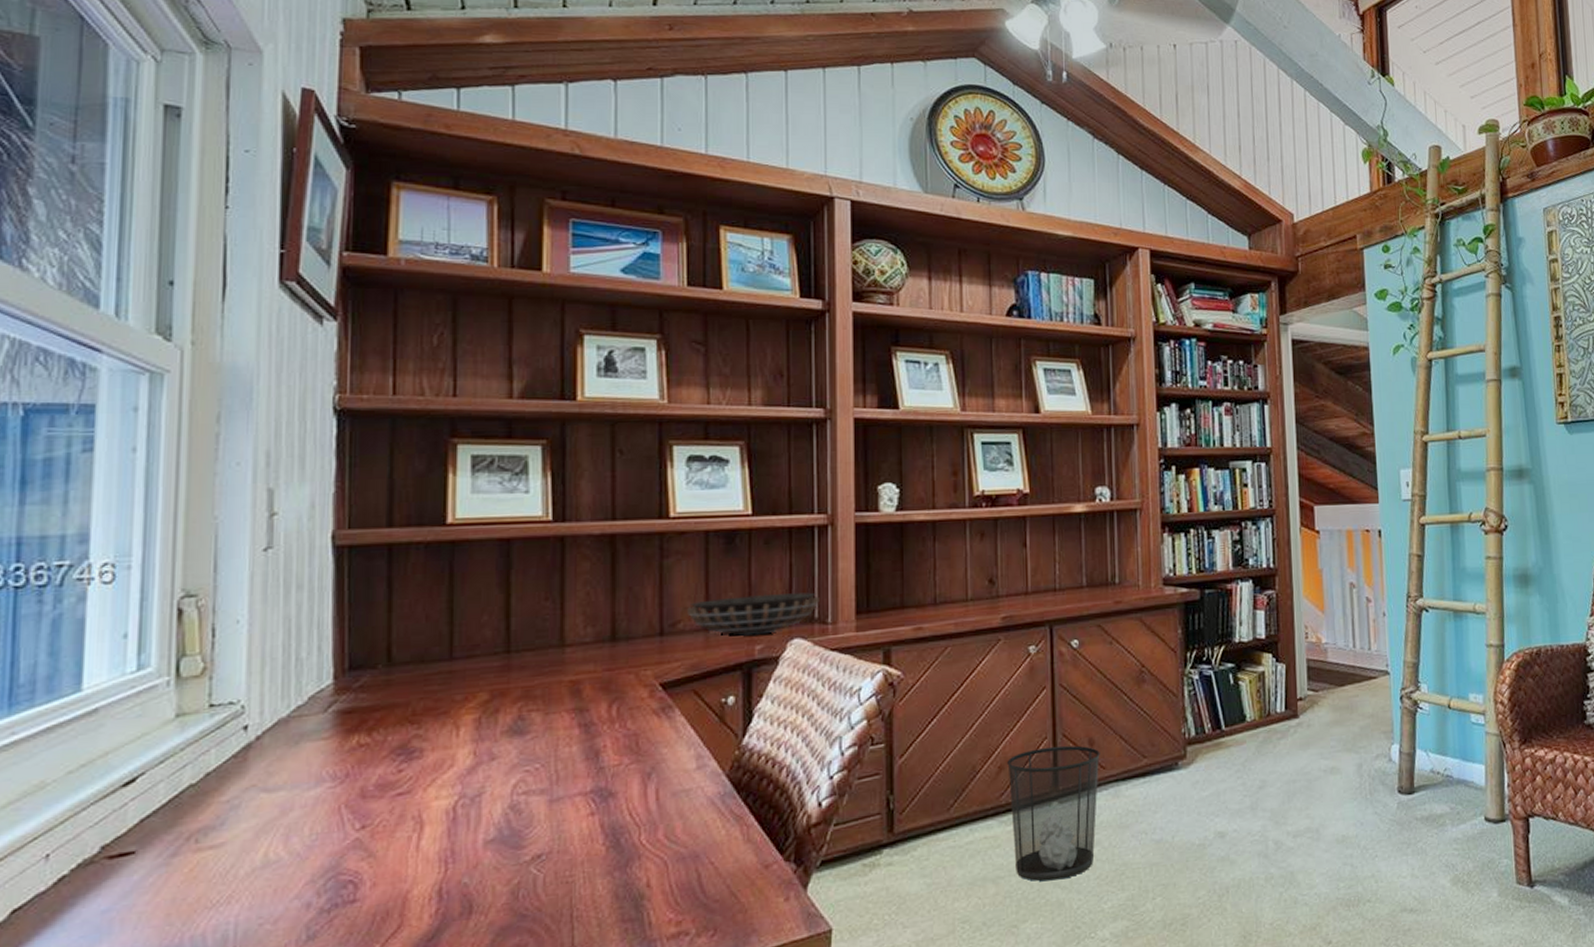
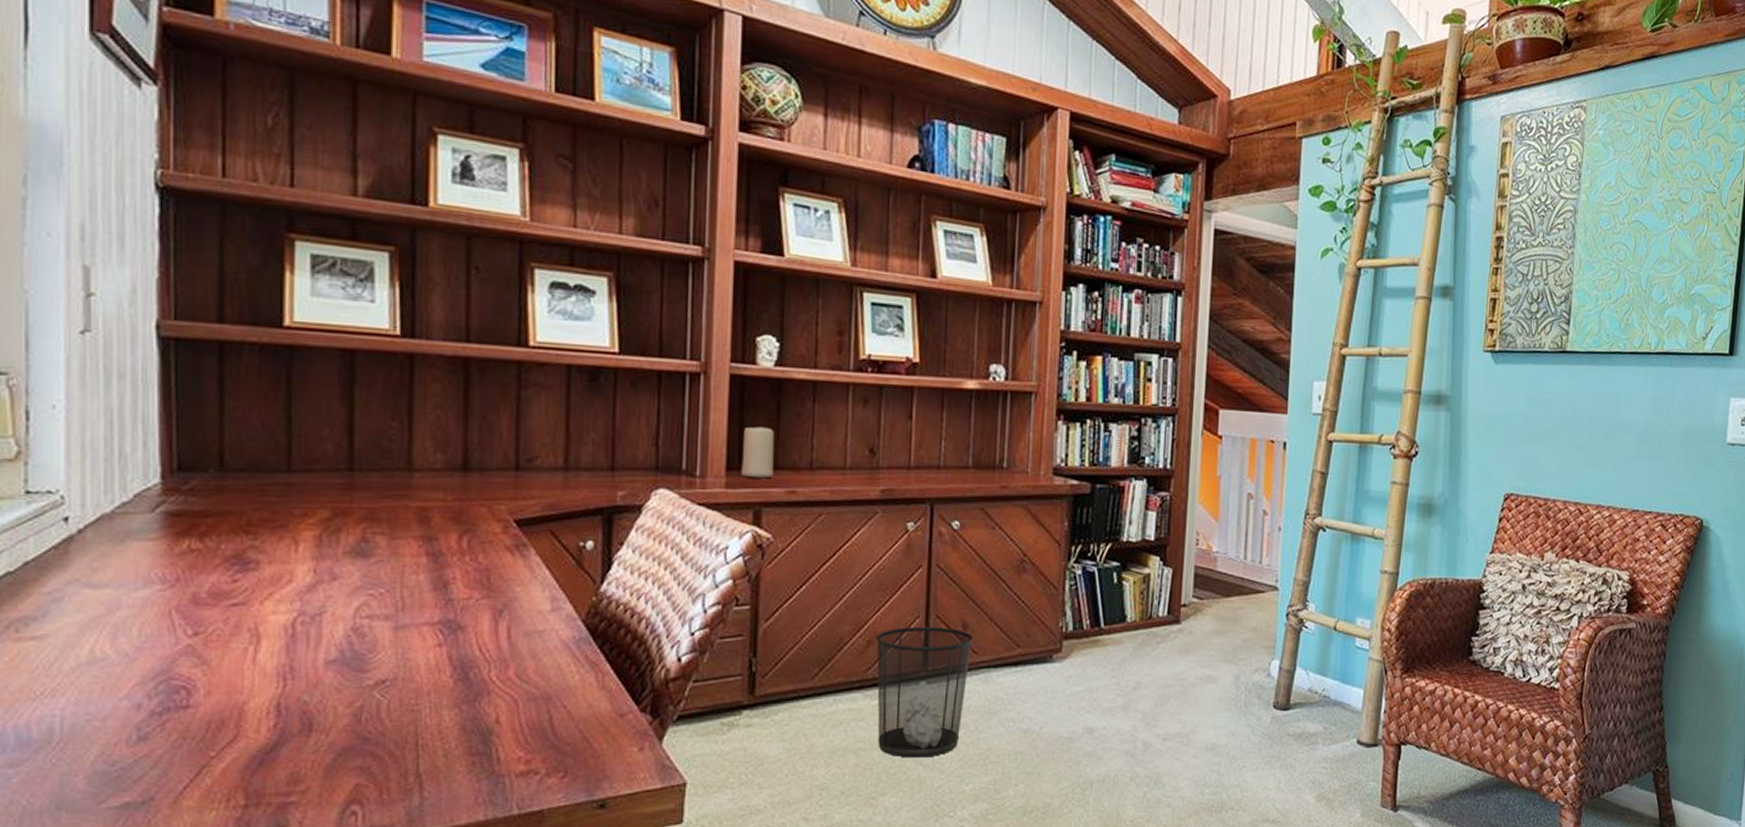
decorative bowl: present [687,592,819,636] -> none [546,438,688,481]
candle: none [870,569,901,620] -> present [741,426,775,479]

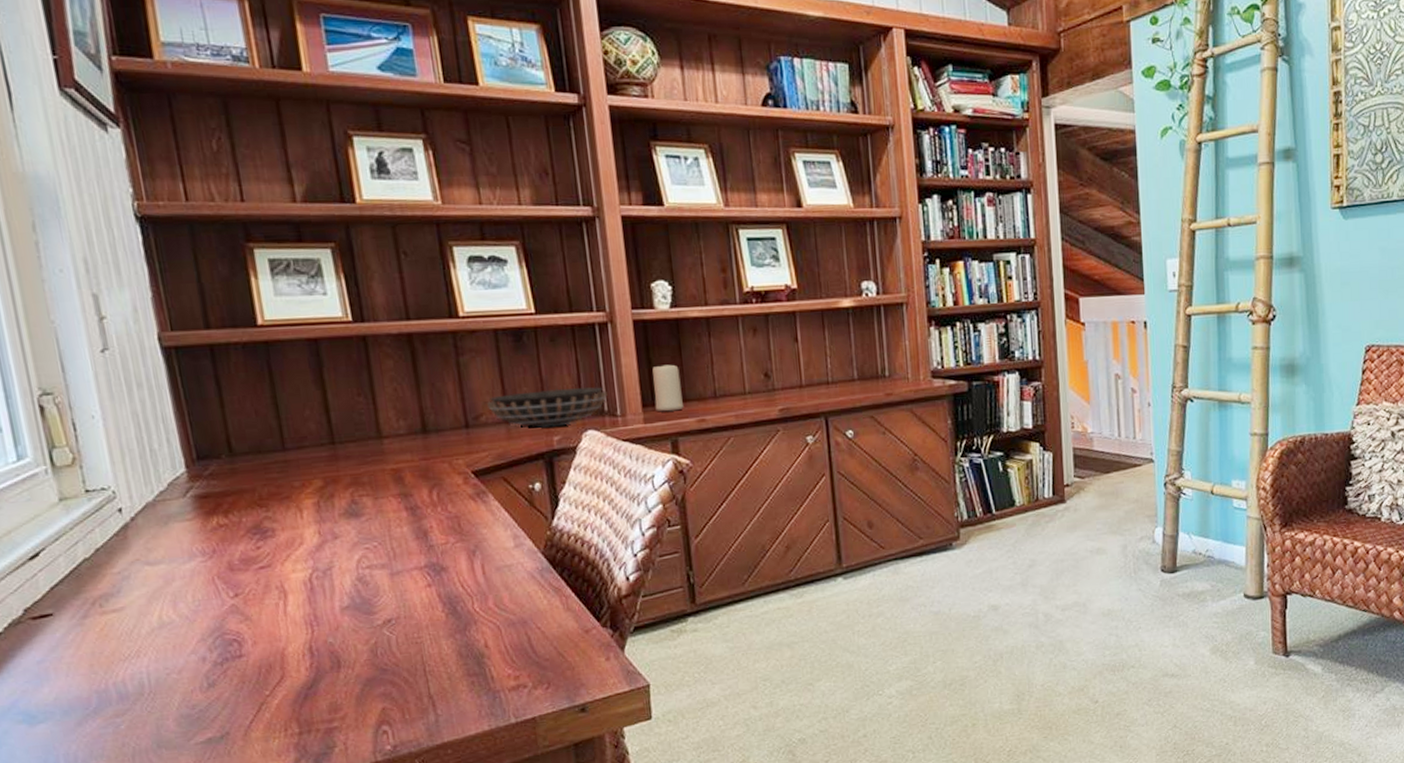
decorative bowl: none [546,438,688,481] -> present [487,386,608,428]
waste bin: present [876,626,973,758] -> none [794,527,879,647]

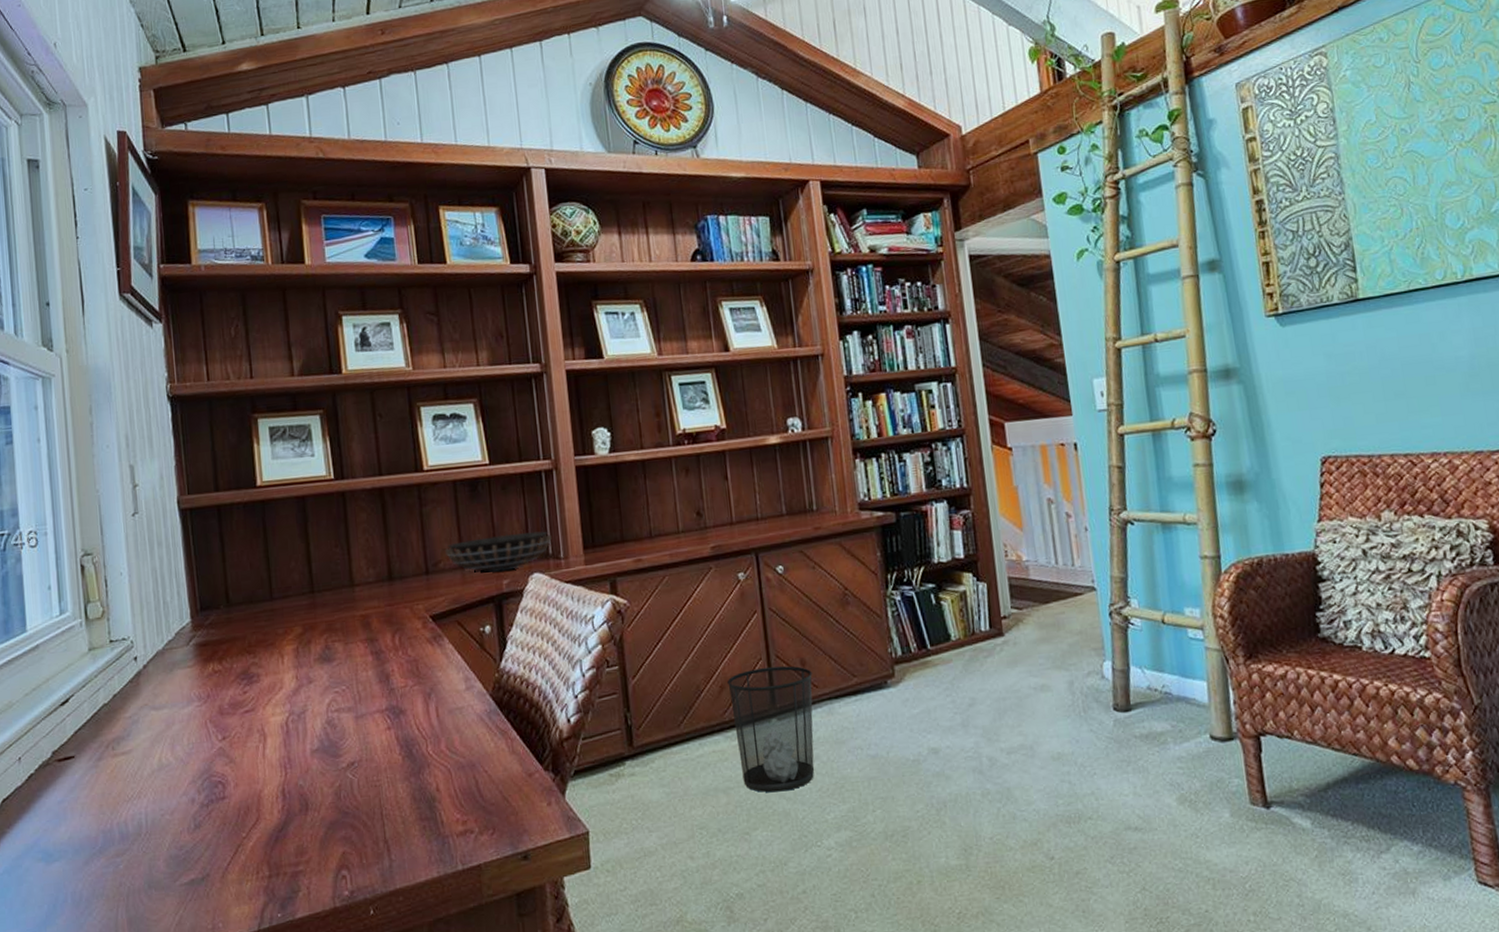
candle: present [652,364,685,412] -> none [593,507,622,554]
waste bin: none [794,527,879,647] -> present [727,665,815,793]

